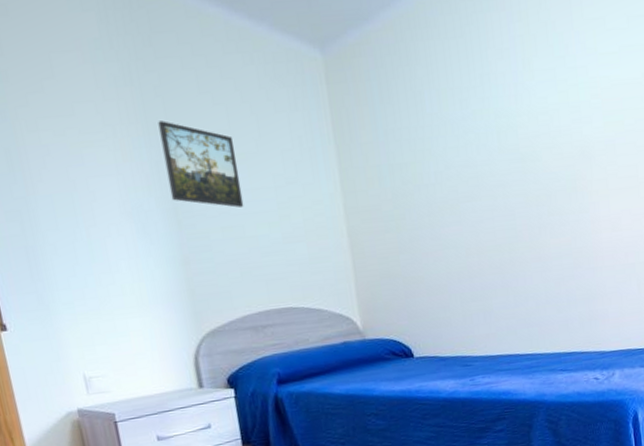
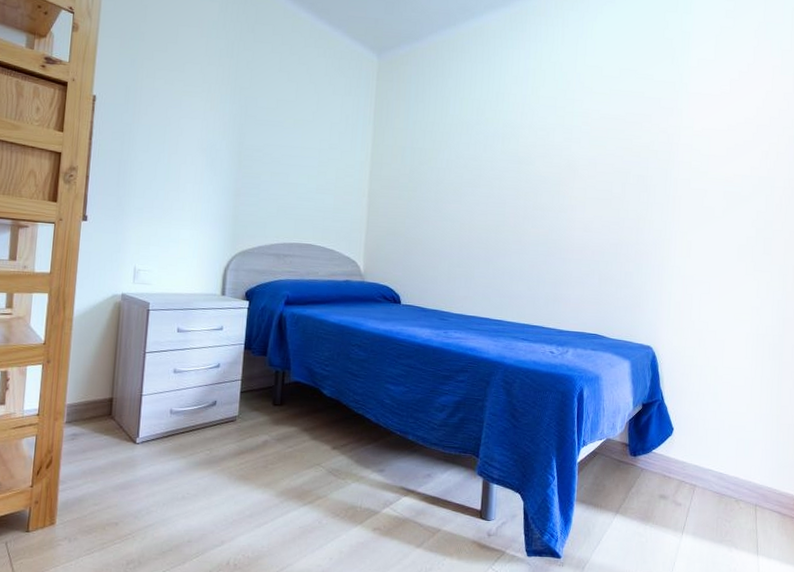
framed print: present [158,120,244,208] -> none [239,86,296,160]

